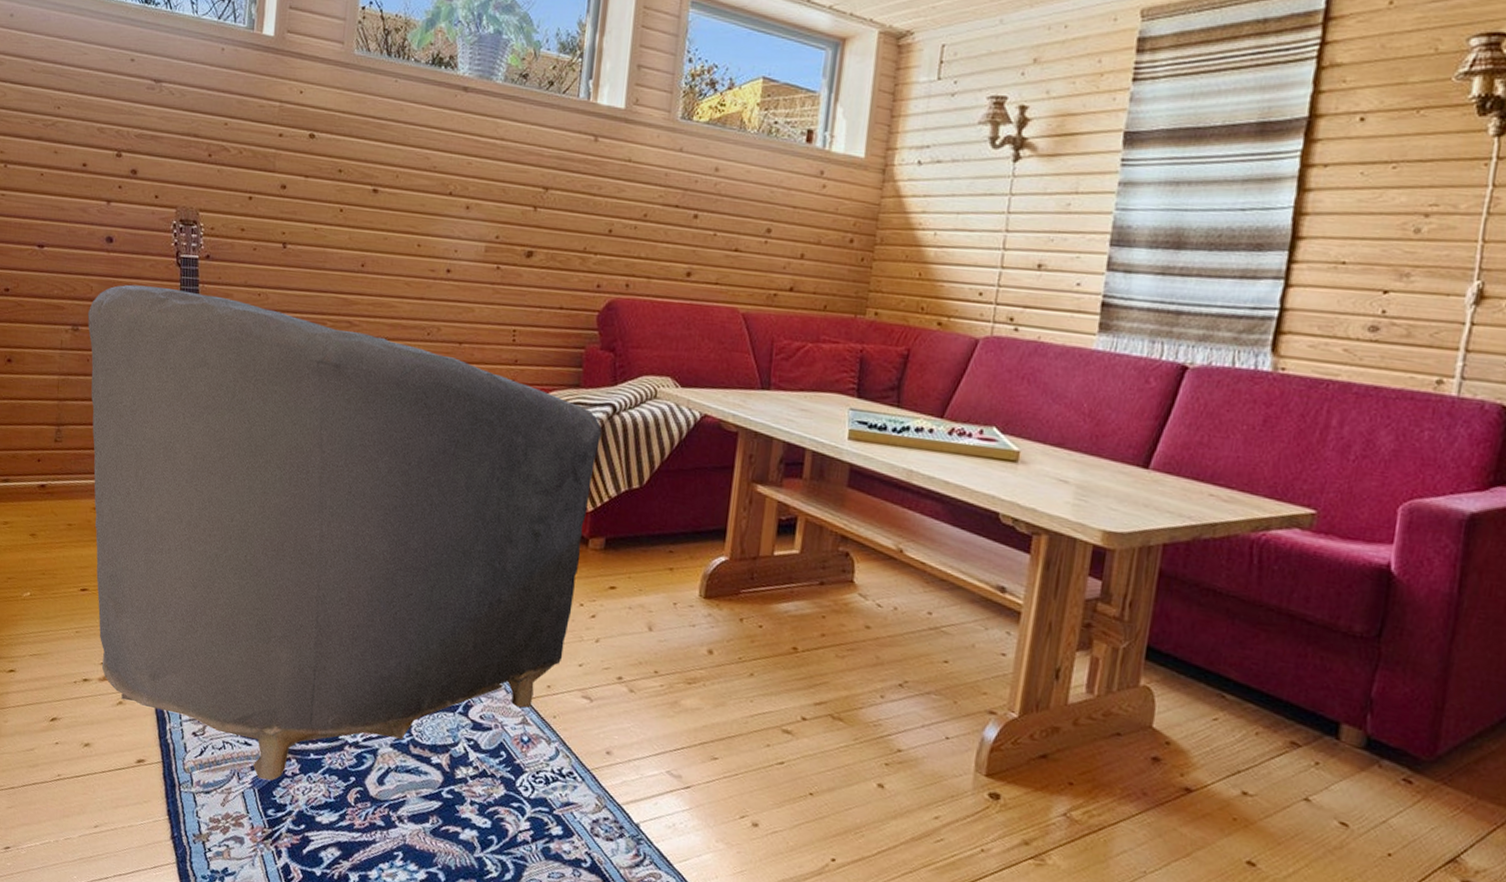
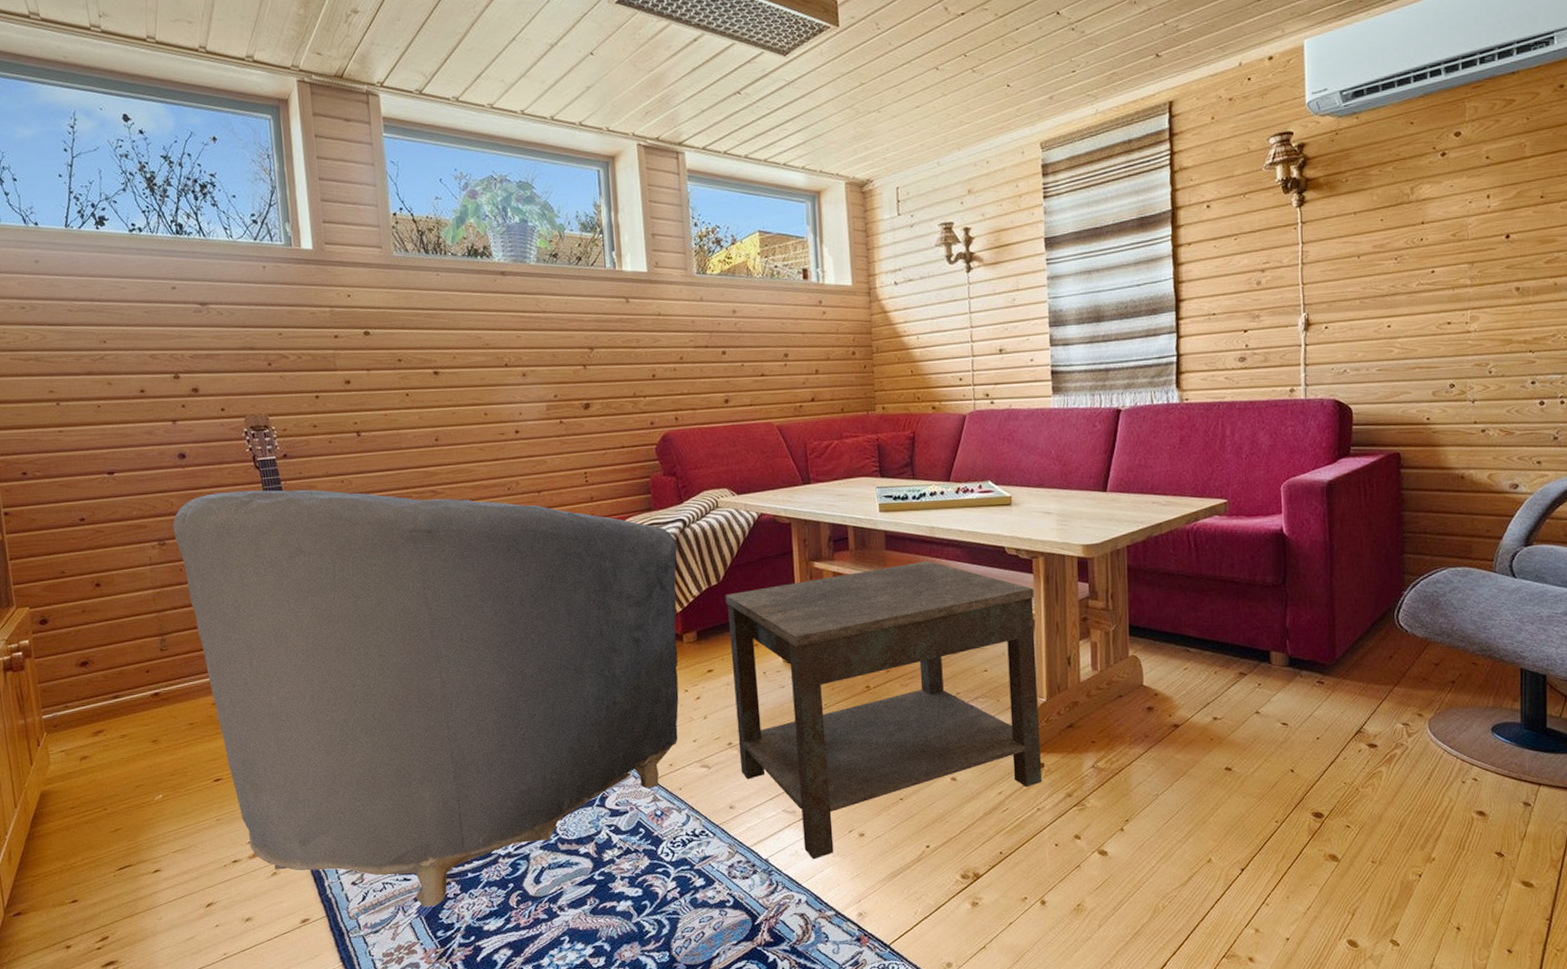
side table: none [627,502,1028,840] -> present [724,560,1043,860]

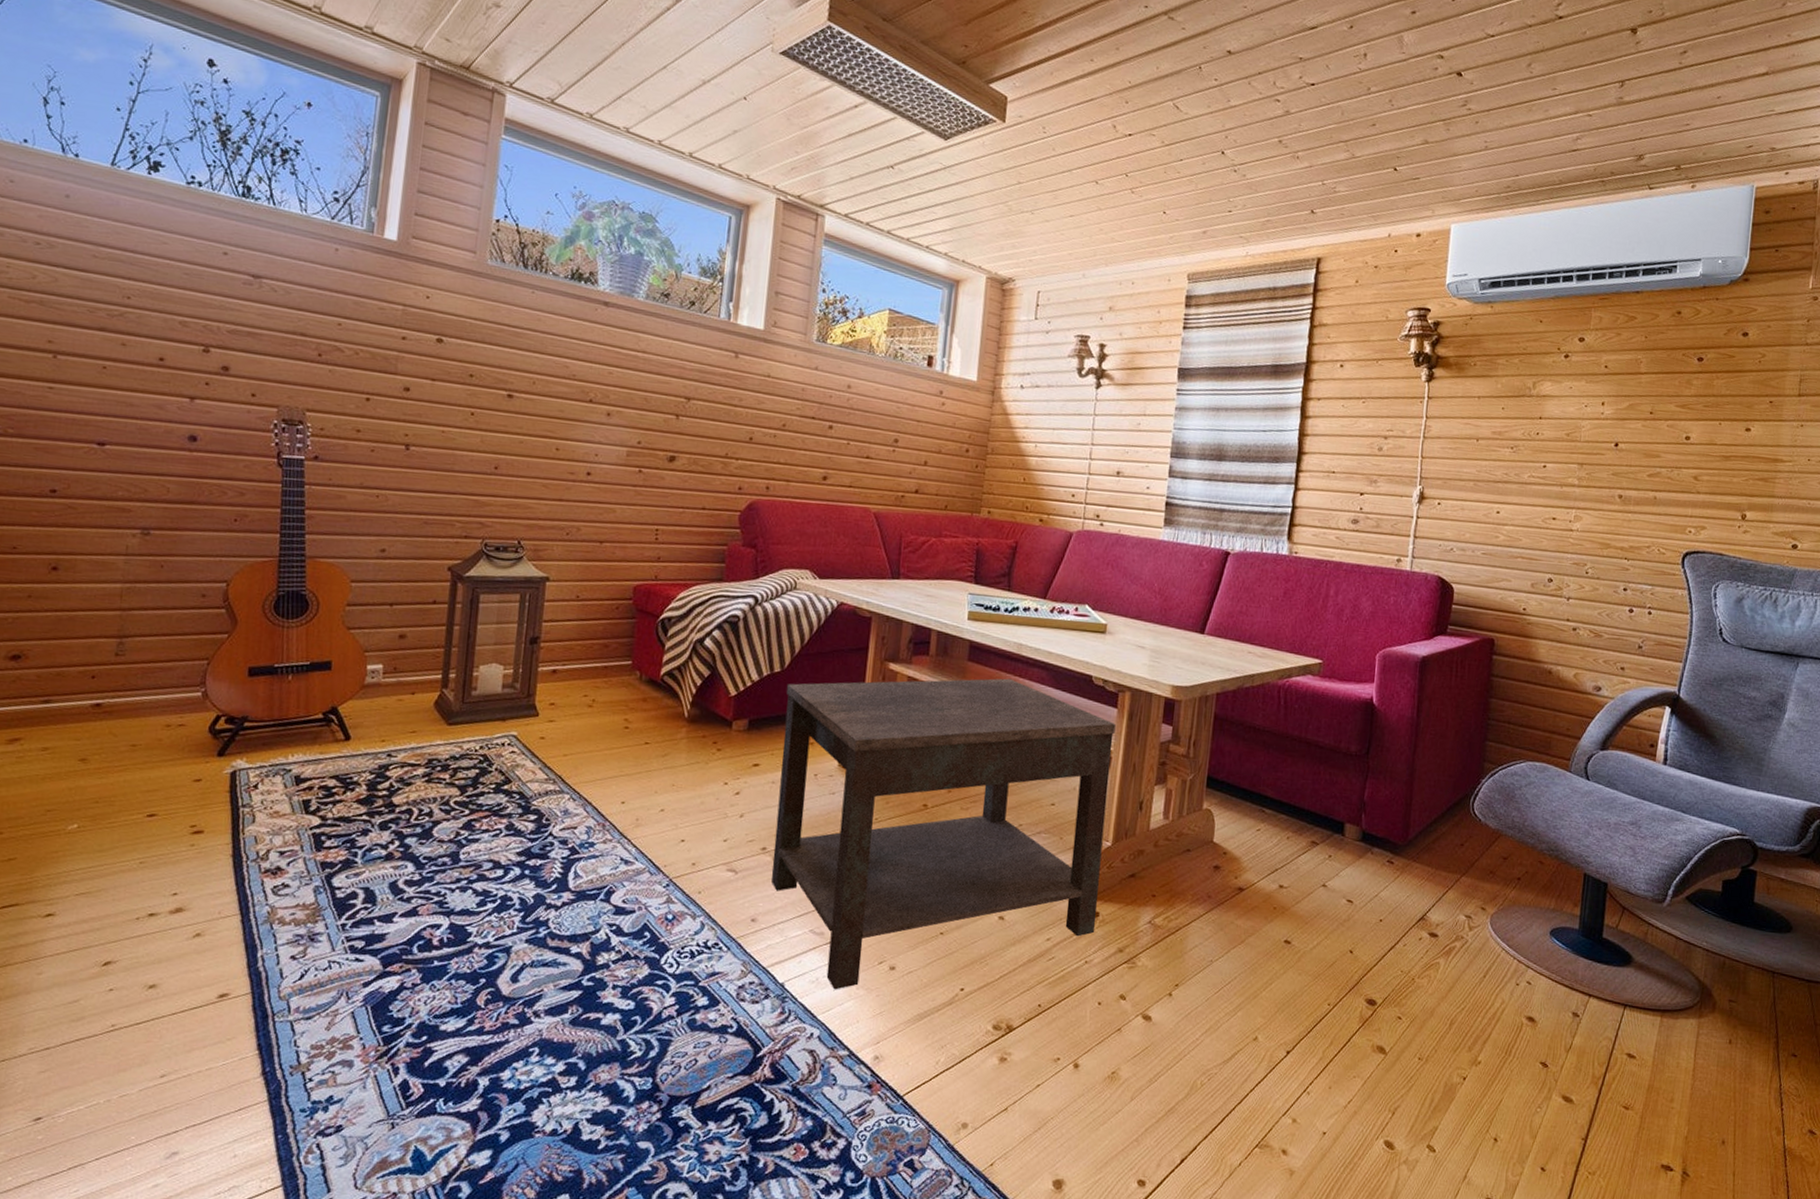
armchair: present [172,489,679,907] -> none [162,486,745,996]

